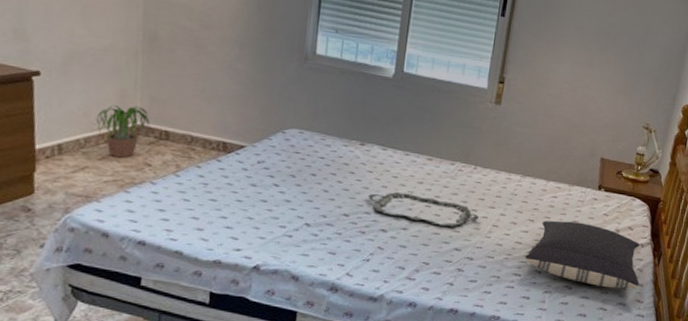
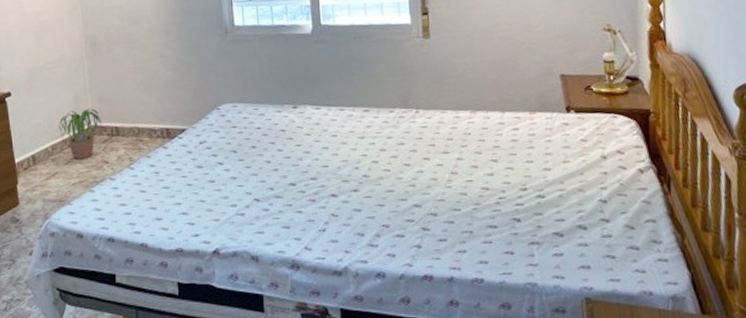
serving tray: present [369,192,479,227] -> none [312,151,433,182]
pillow: present [525,220,640,289] -> none [497,154,651,230]

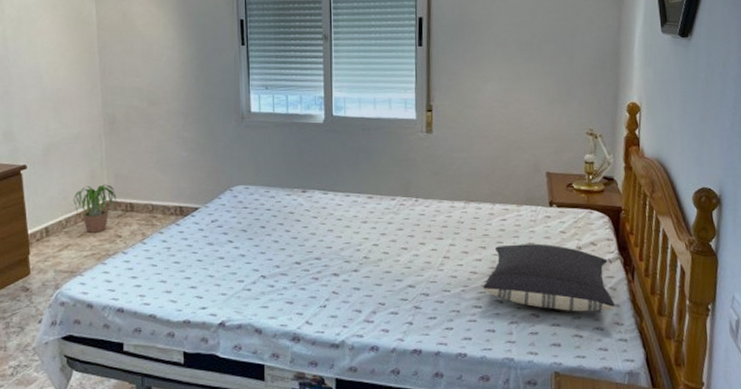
pillow: none [497,154,651,230] -> present [483,243,615,312]

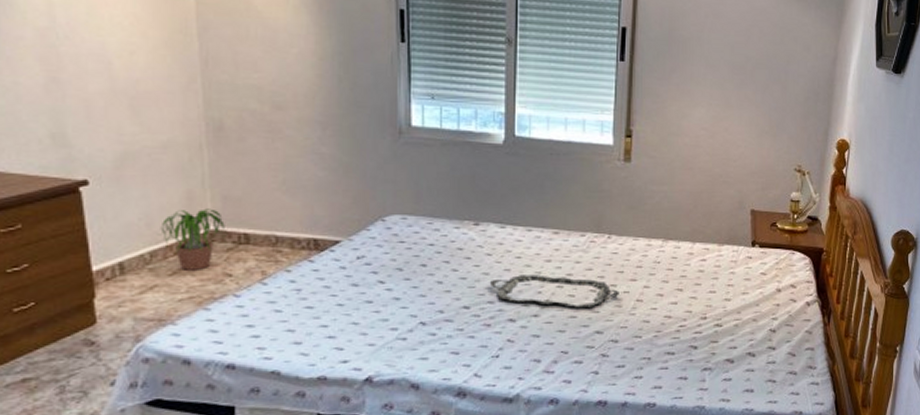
serving tray: none [317,234,428,264] -> present [490,274,619,308]
pillow: present [483,243,615,312] -> none [677,286,809,357]

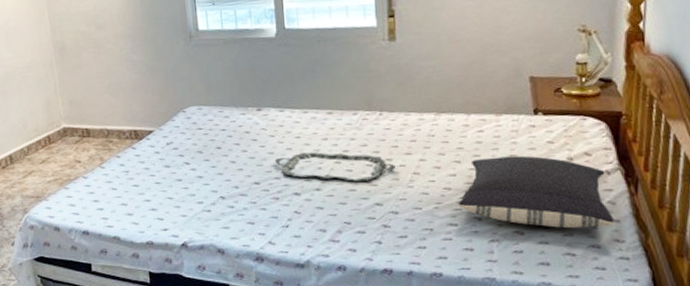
potted plant: present [160,209,228,270] -> none [32,111,76,159]
pillow: none [677,286,809,357] -> present [459,155,614,229]

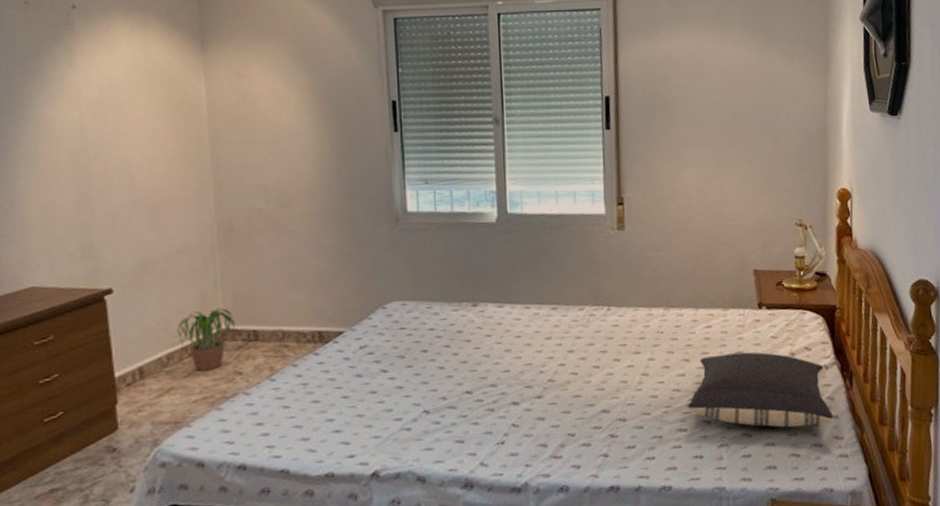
potted plant: none [32,111,76,159] -> present [176,308,239,371]
serving tray: present [275,152,396,182] -> none [491,353,624,386]

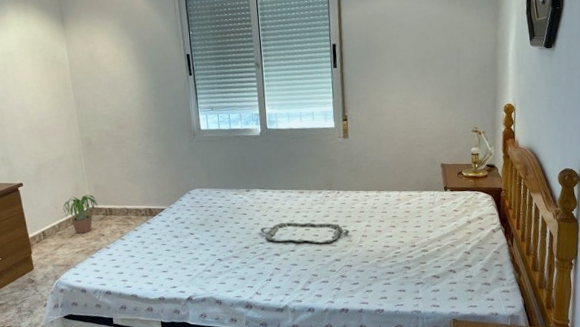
serving tray: none [491,353,624,386] -> present [261,222,349,244]
pillow: present [688,352,834,428] -> none [394,220,499,272]

